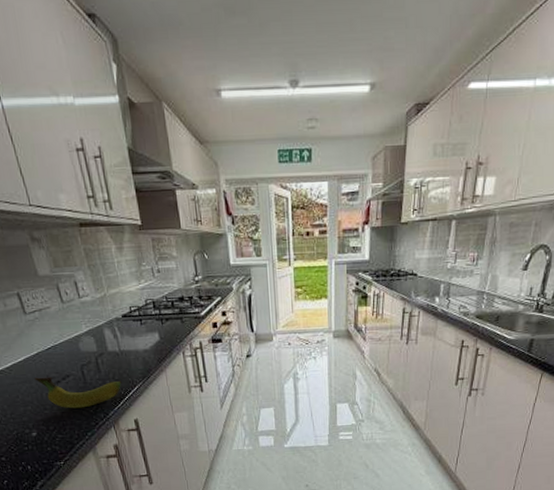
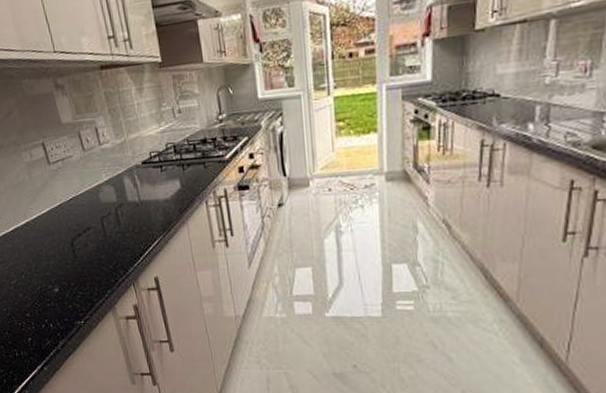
fruit: present [34,376,122,409] -> none [57,229,142,264]

